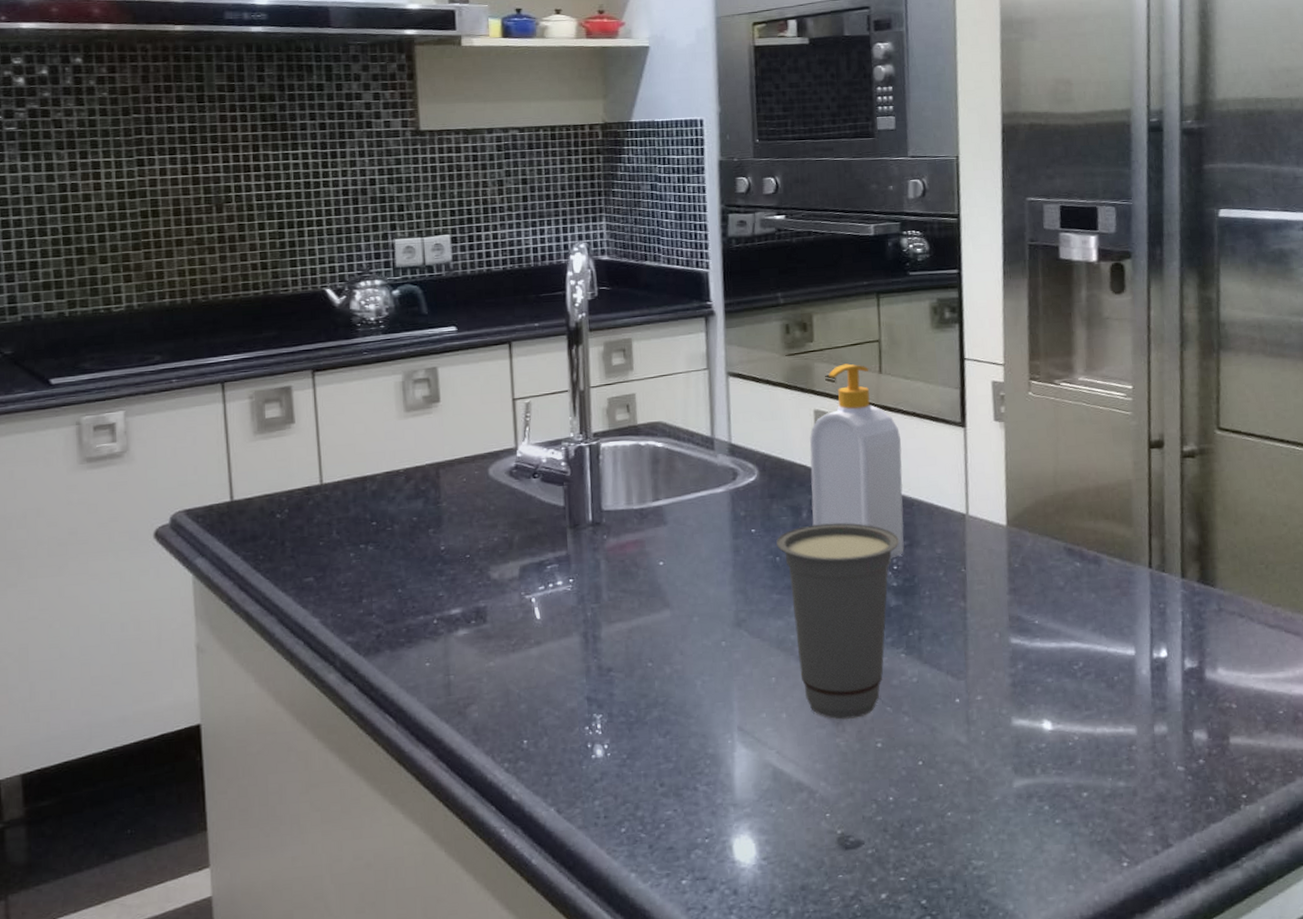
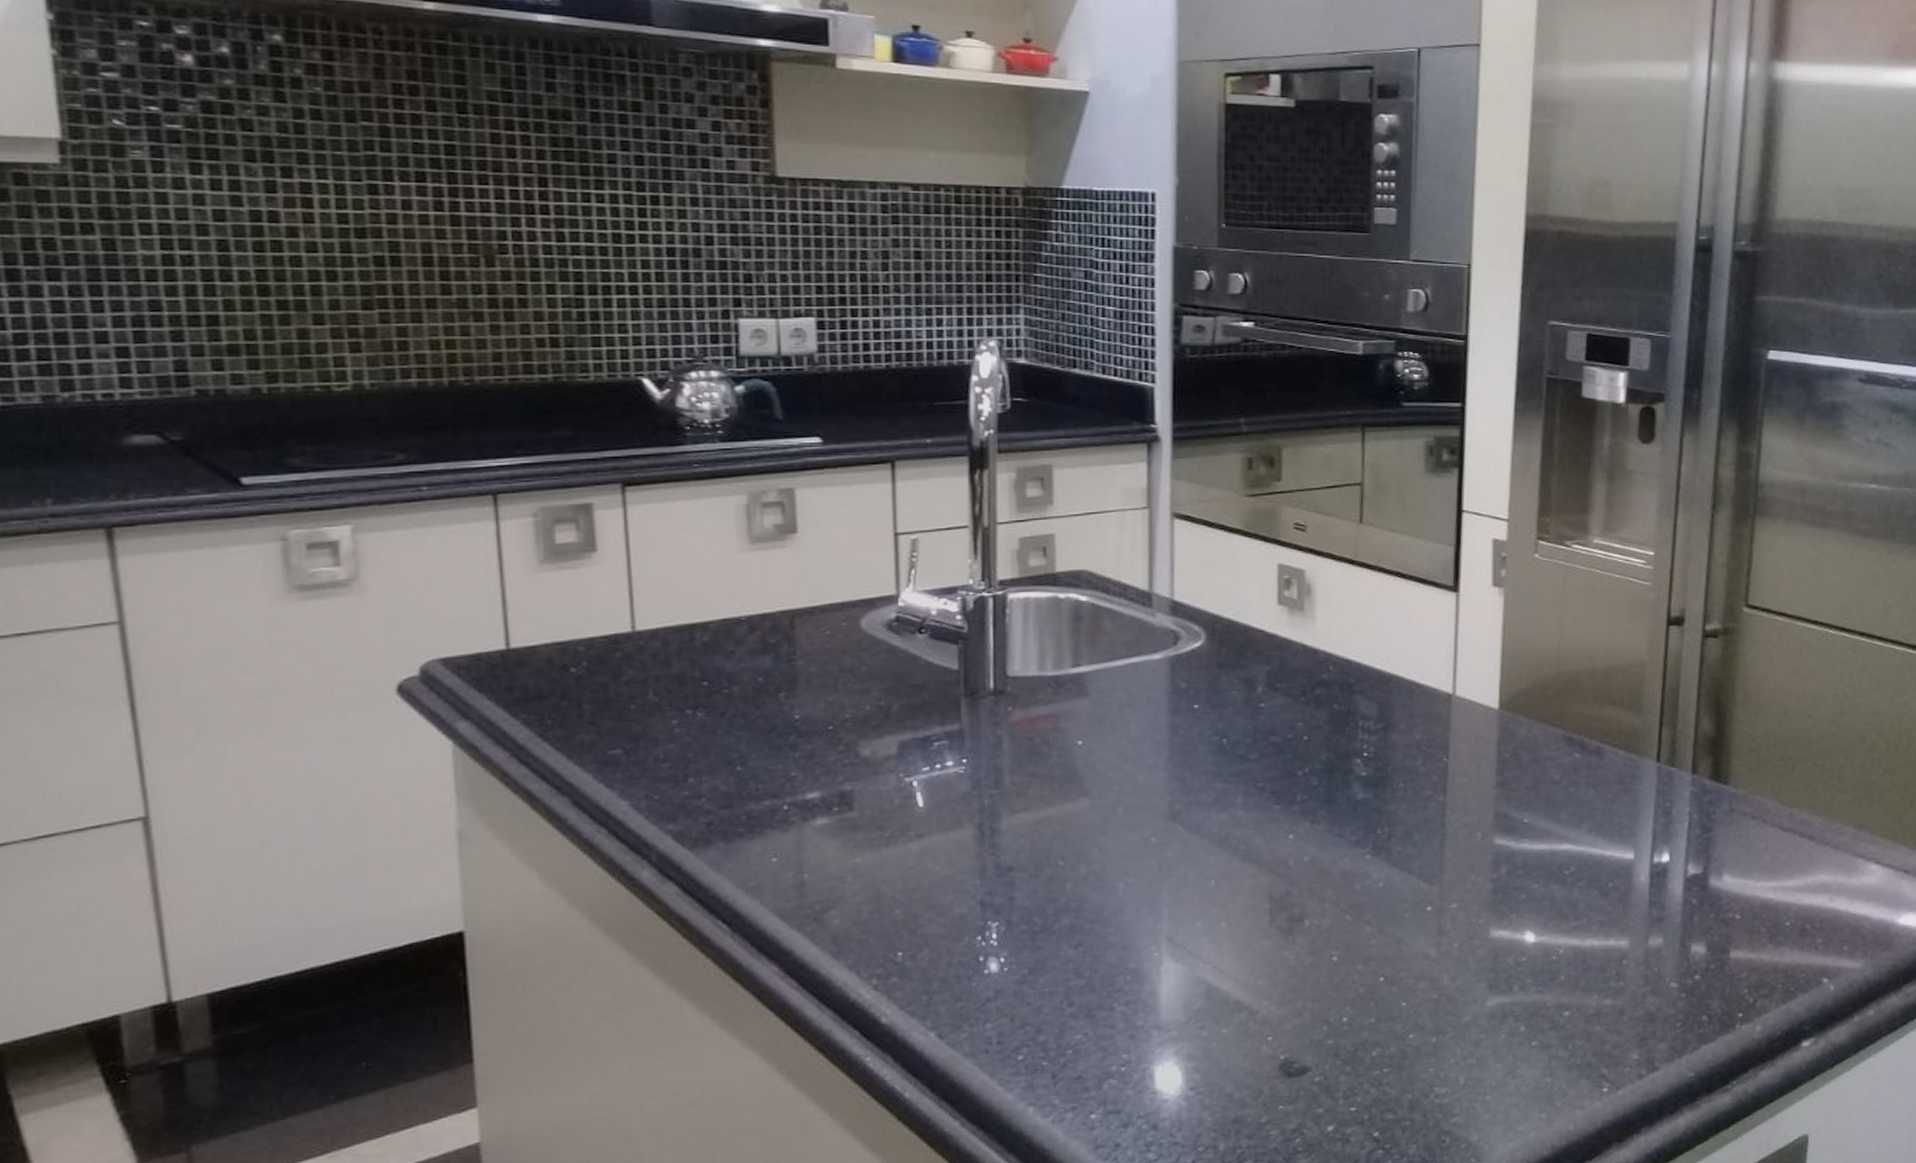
cup: present [776,522,899,720] -> none [1224,700,1372,930]
soap bottle: present [809,363,904,559] -> none [1268,509,1382,744]

